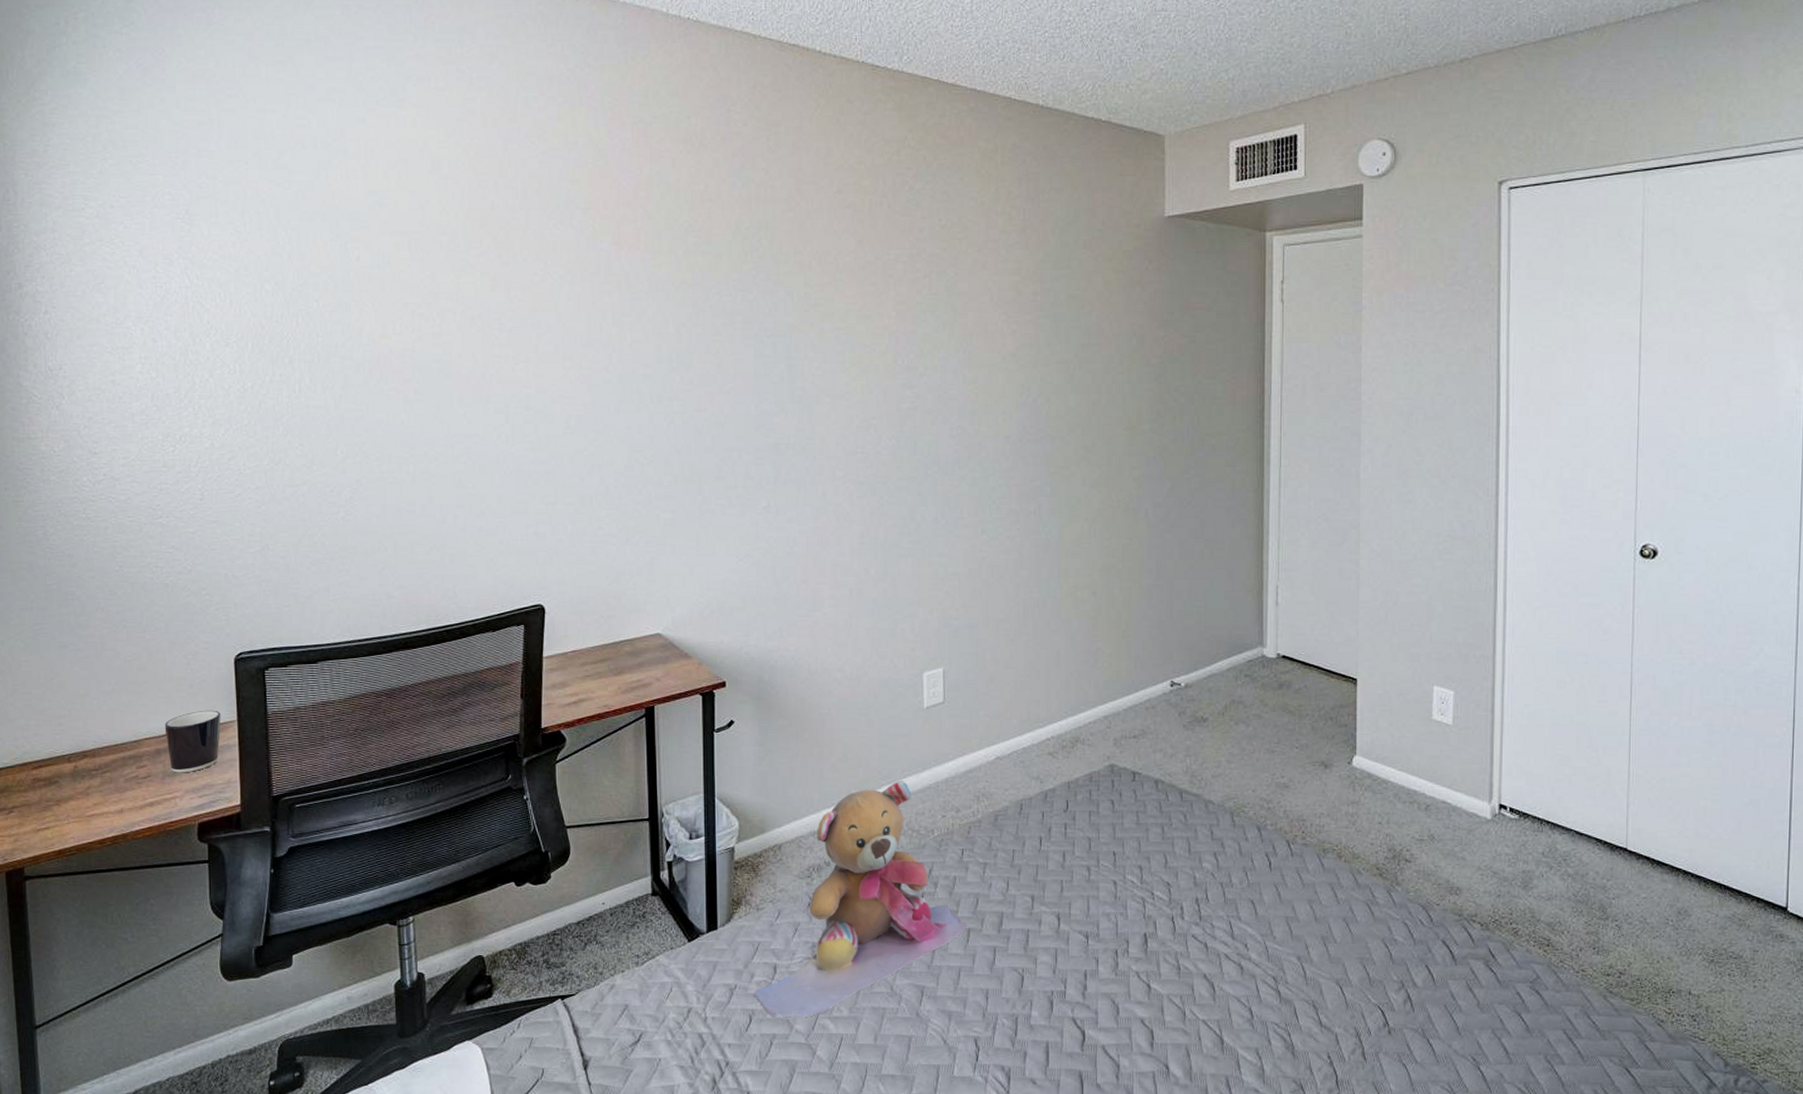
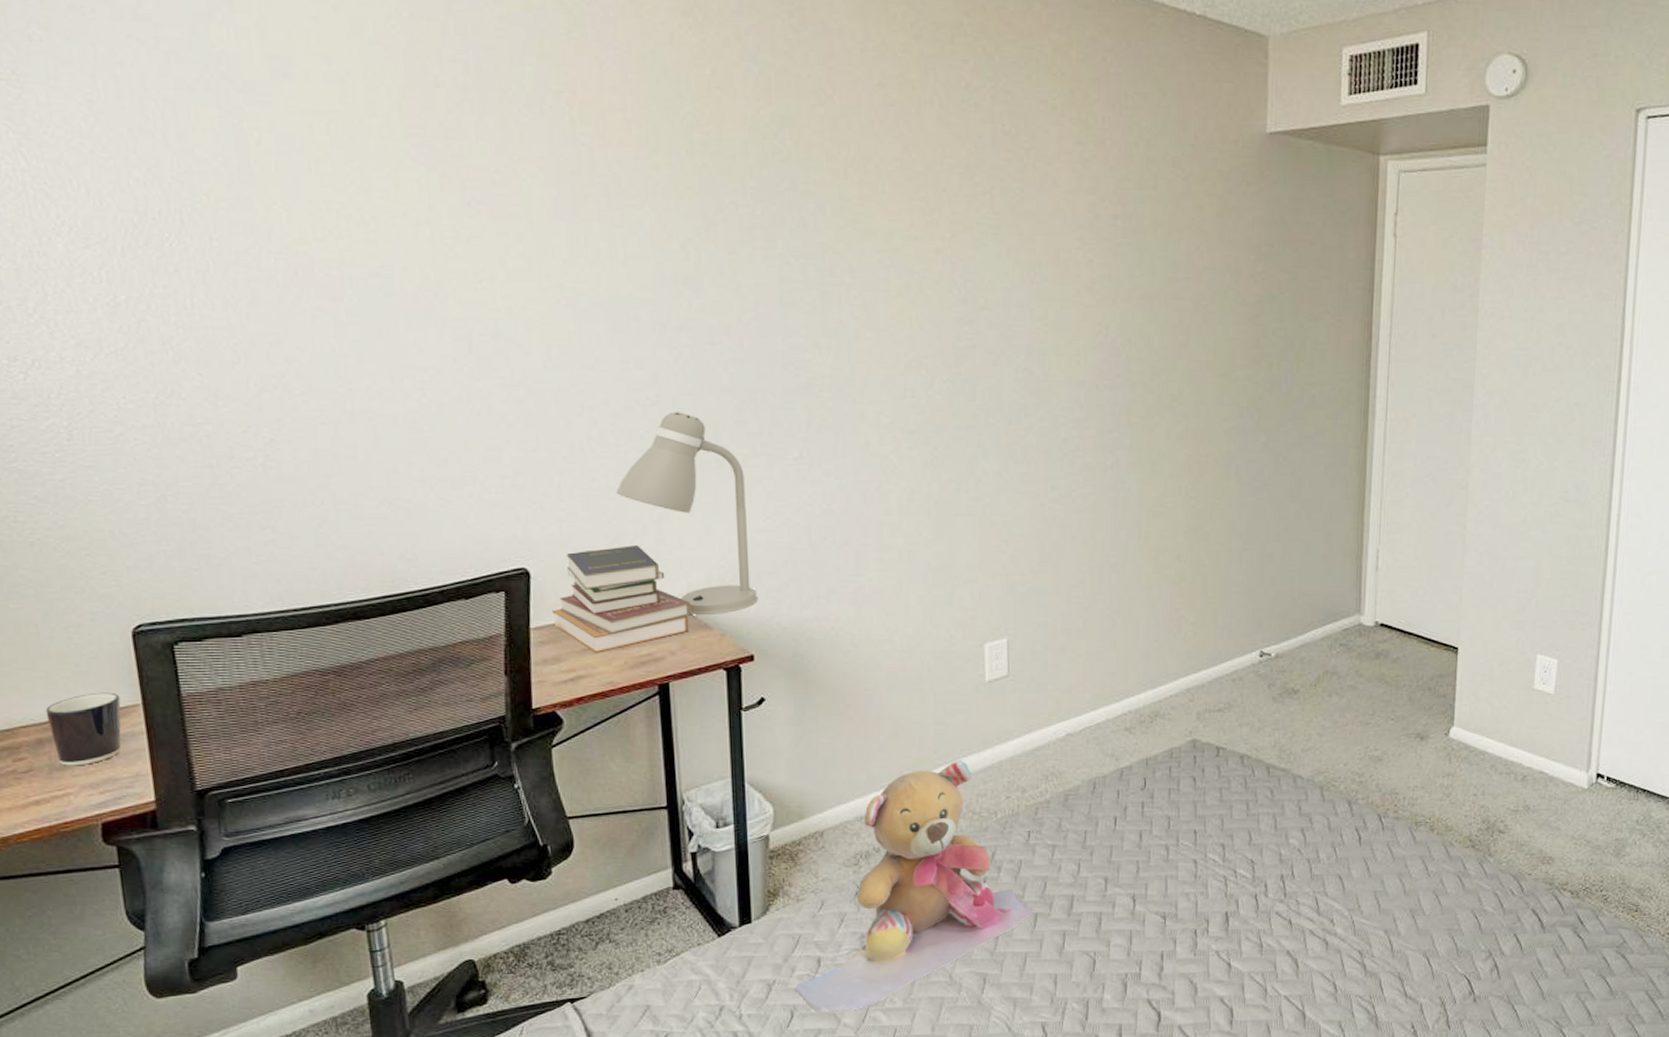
books: none [561,585,675,679] -> present [552,545,691,653]
desk lamp: none [617,469,731,646] -> present [616,412,759,616]

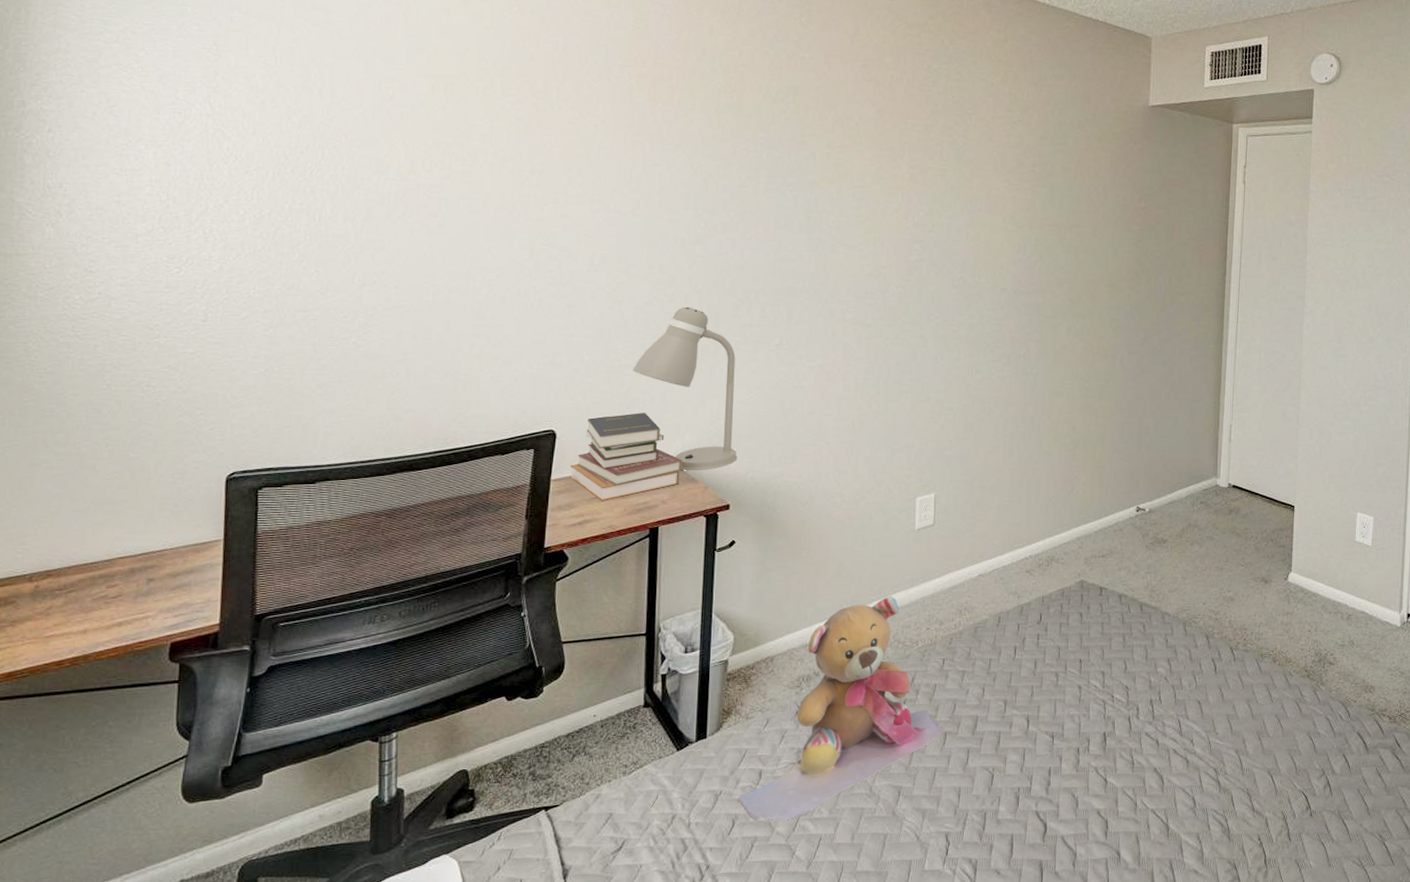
mug: present [45,692,122,766] -> none [142,529,206,593]

